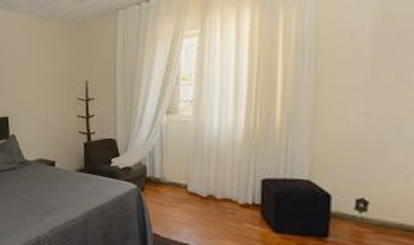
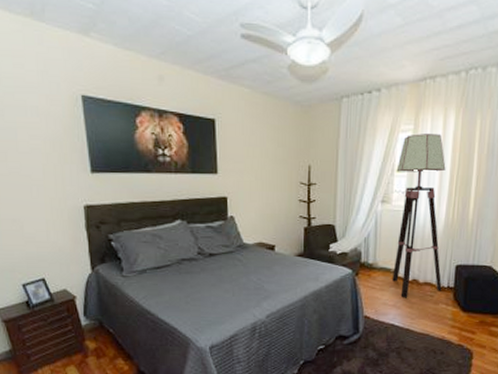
floor lamp: none [182,35,245,216] -> present [392,134,446,298]

